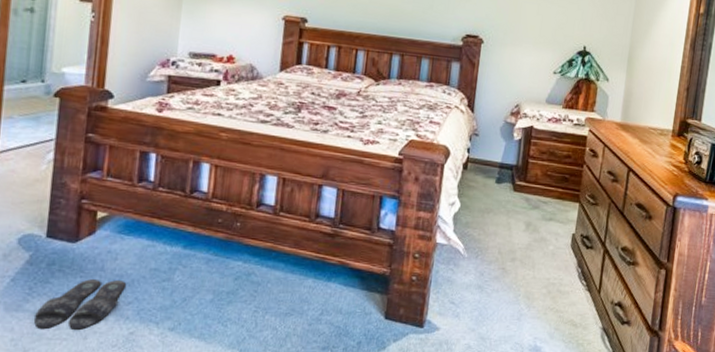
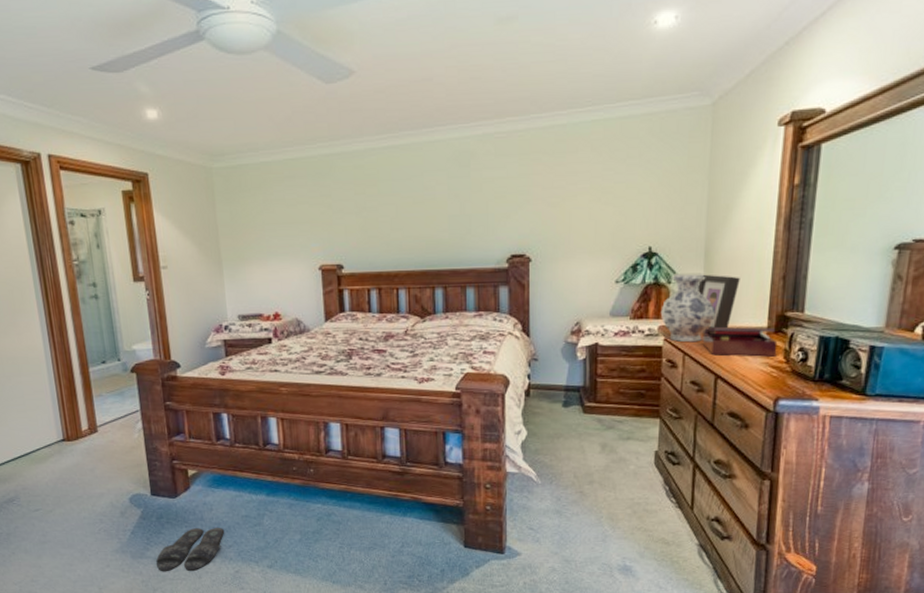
vase: none [588,73,632,136] -> present [660,273,714,343]
picture frame: none [620,77,654,127] -> present [698,274,740,329]
jewelry box: none [620,124,680,157] -> present [702,326,778,357]

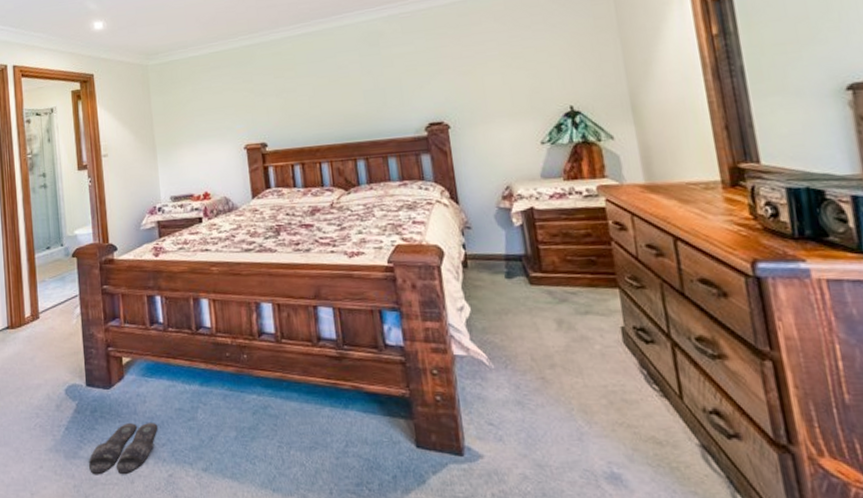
vase: present [660,273,714,343] -> none [595,128,657,202]
picture frame: present [698,274,740,329] -> none [631,129,678,187]
jewelry box: present [702,326,778,357] -> none [648,181,741,215]

